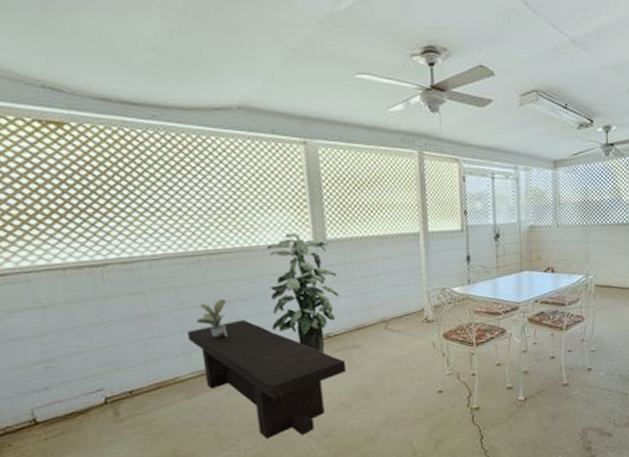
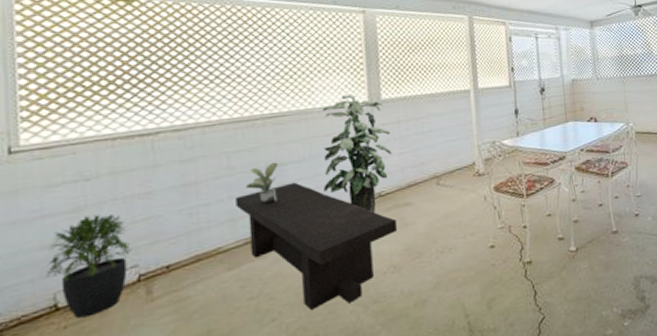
potted plant: none [19,341,96,433] -> present [47,214,132,319]

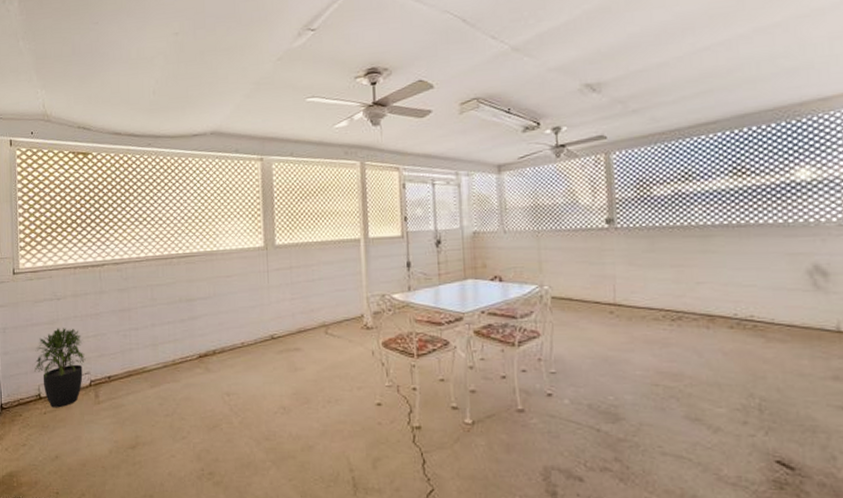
bench: present [235,182,398,311] -> none [157,317,288,436]
potted plant: present [245,162,279,203] -> none [164,297,189,332]
indoor plant: present [322,94,392,214] -> none [224,239,284,355]

